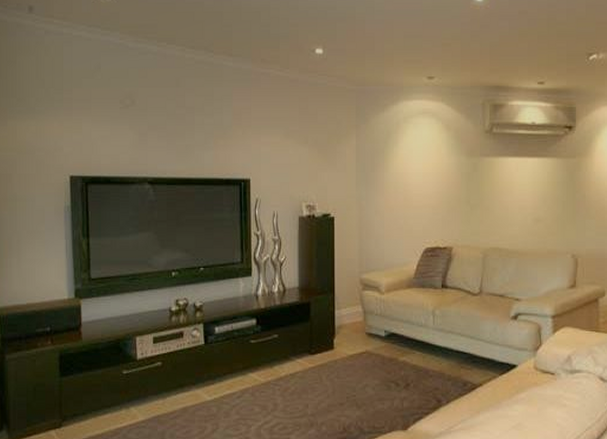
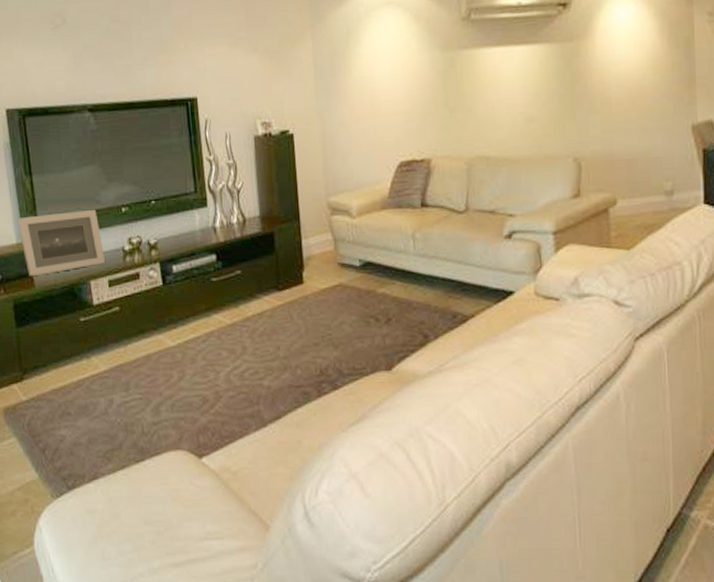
picture frame: none [71,271,153,331] -> present [17,209,106,277]

